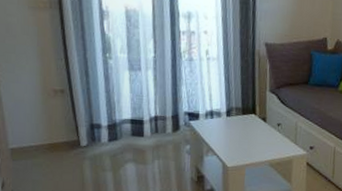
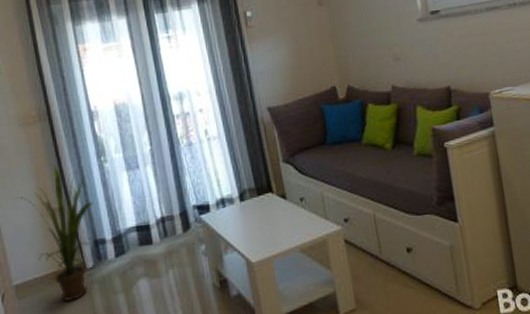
house plant: none [16,51,94,170] -> present [13,165,93,301]

